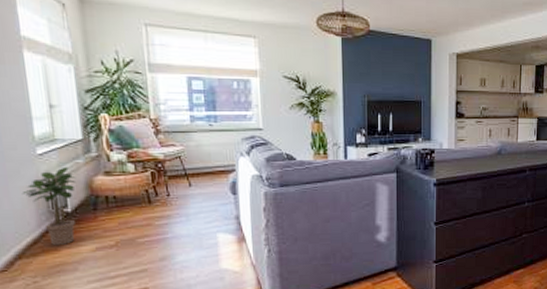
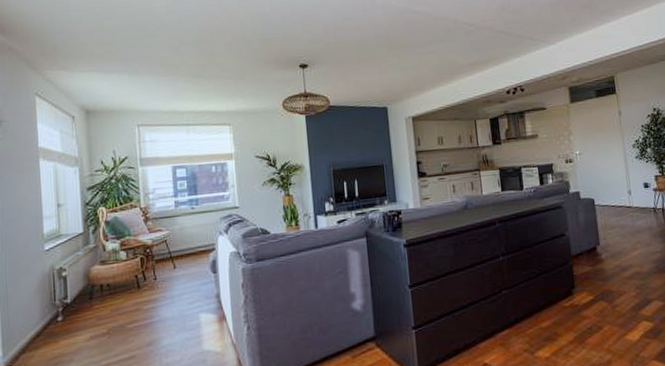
potted plant: present [22,166,76,246] -> none [30,259,76,338]

